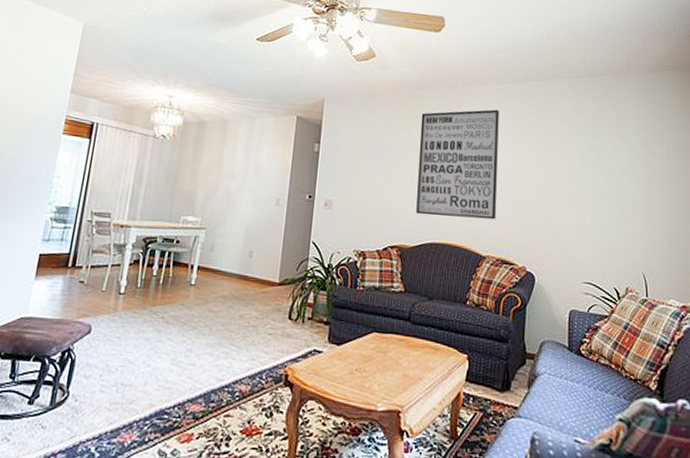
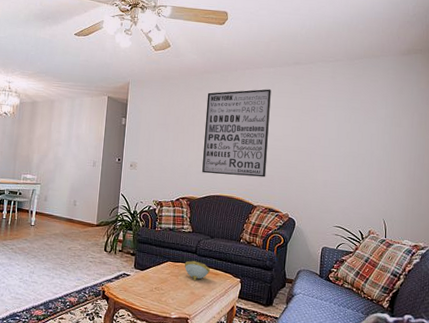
decorative bowl: none [394,330,428,358] -> present [184,260,210,280]

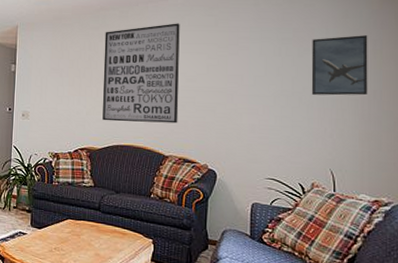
decorative bowl: present [184,260,210,280] -> none [86,218,117,240]
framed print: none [372,108,417,159] -> present [311,35,368,96]

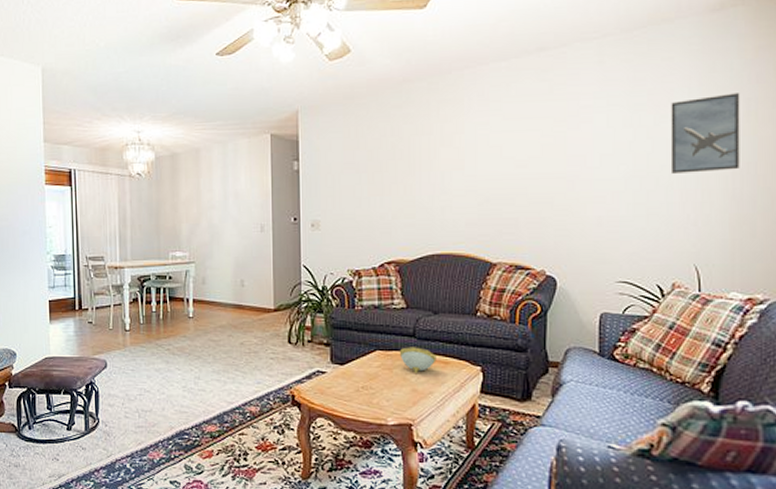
decorative bowl: none [86,218,117,240] -> present [399,347,437,373]
wall art: present [102,23,180,124] -> none [410,93,507,225]

